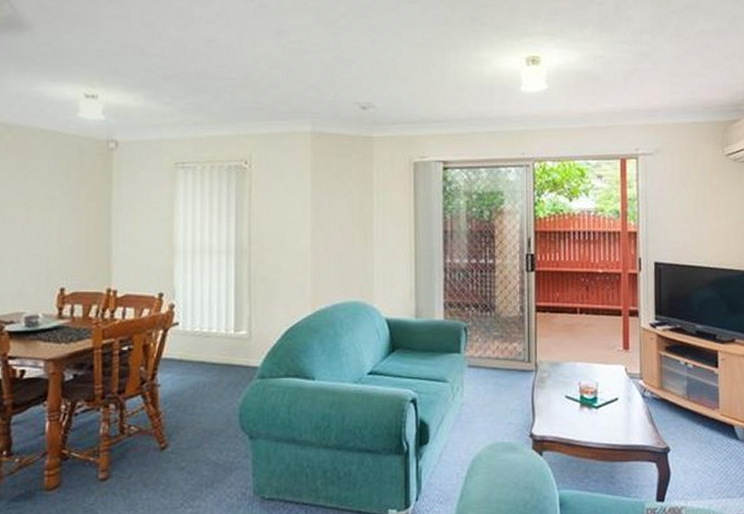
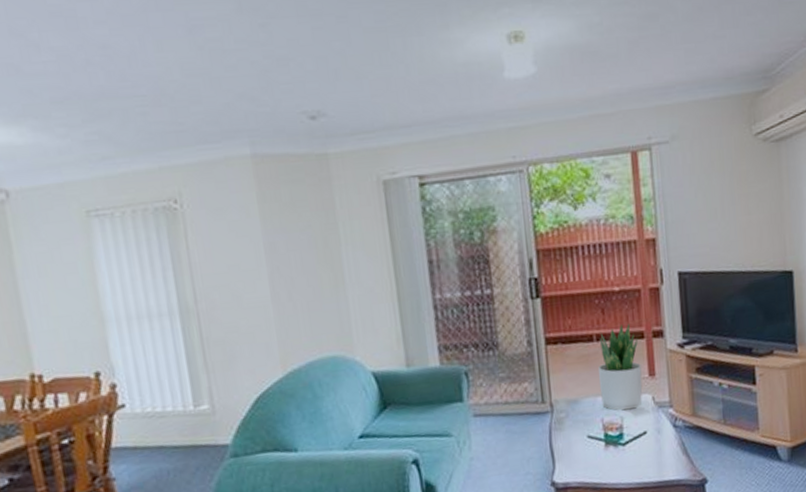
planter: none [579,302,617,377] -> present [598,324,643,411]

